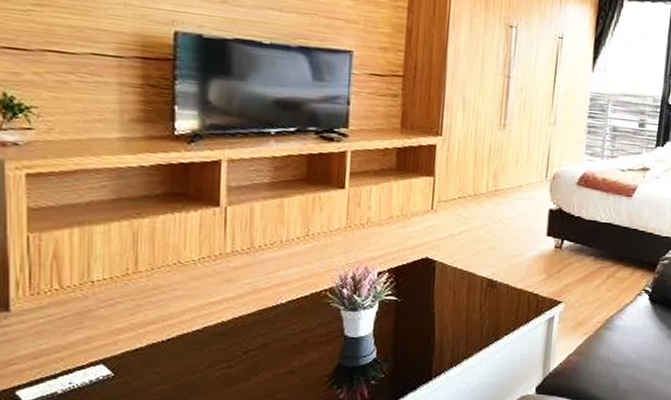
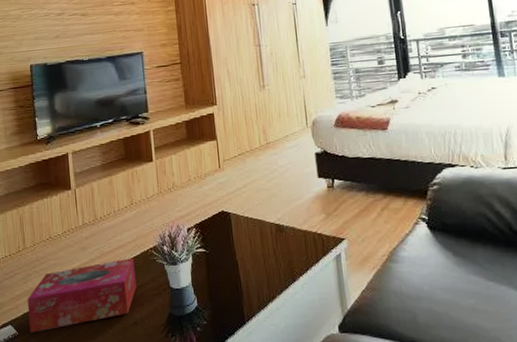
tissue box: none [132,298,300,375] -> present [27,258,137,333]

